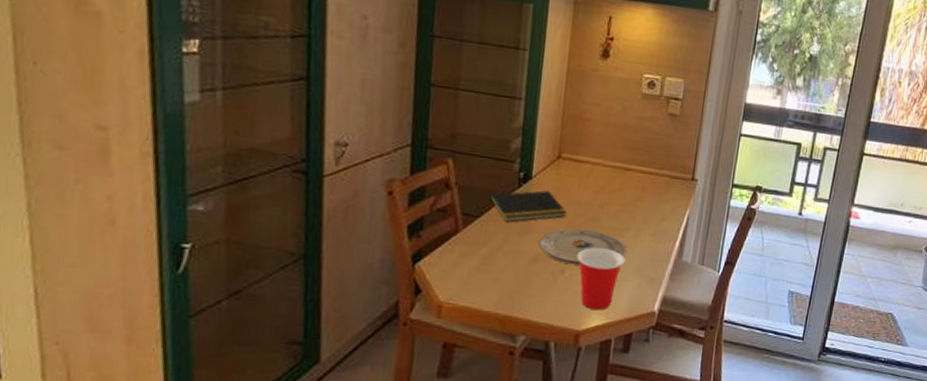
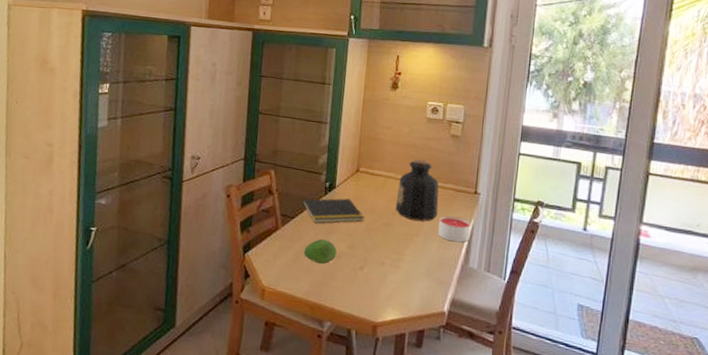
fruit: none [492,240,533,270] -> present [304,238,337,264]
plate: present [538,229,627,265] -> none [341,232,417,264]
cup: present [577,248,625,311] -> none [374,249,416,306]
bottle: none [603,142,653,214] -> present [395,159,439,221]
candle: none [651,207,687,235] -> present [438,216,471,243]

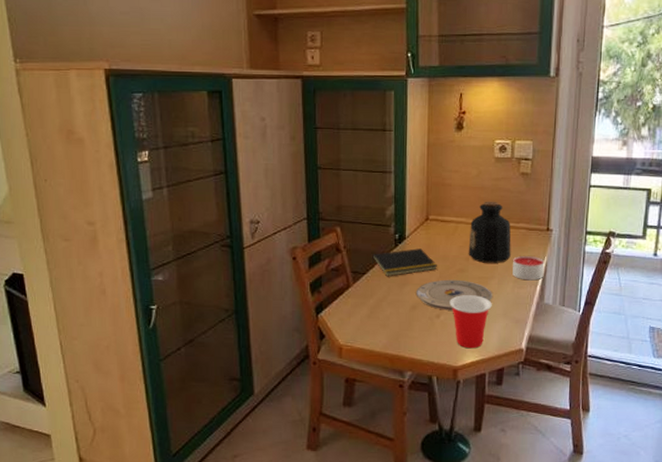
fruit: present [304,238,337,264] -> none [379,292,412,317]
plate: none [341,232,417,264] -> present [416,279,492,311]
cup: none [374,249,416,306] -> present [449,295,492,349]

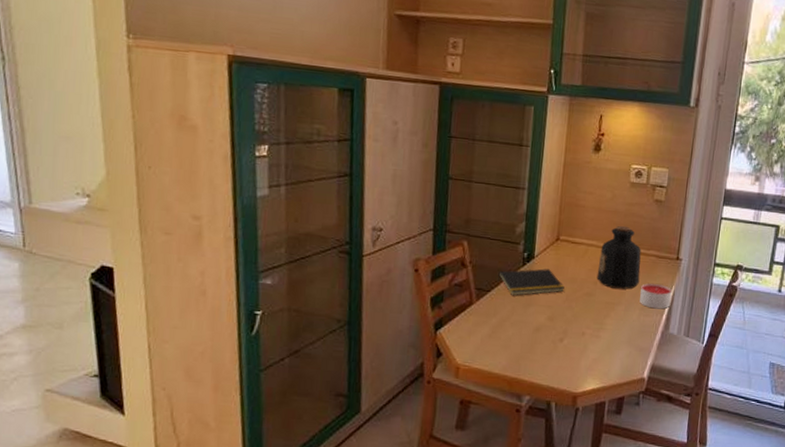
plate: present [416,279,492,311] -> none [540,302,618,335]
cup: present [449,295,492,349] -> none [574,319,617,376]

